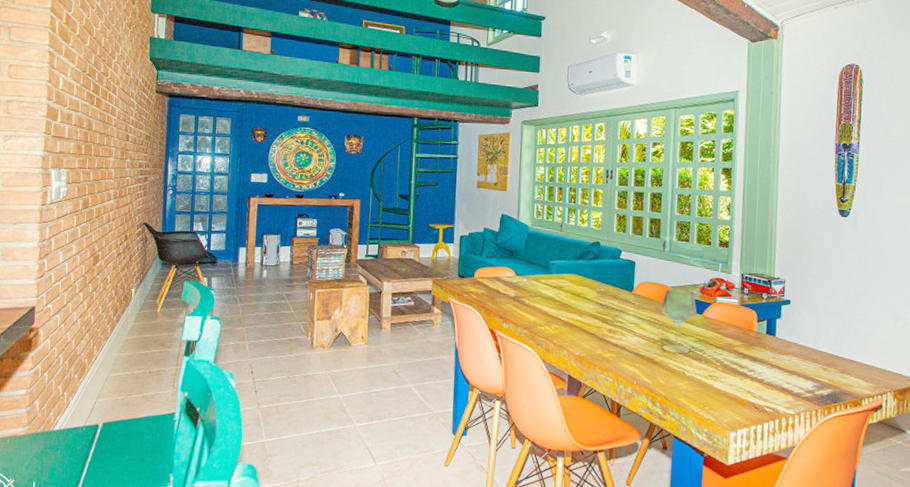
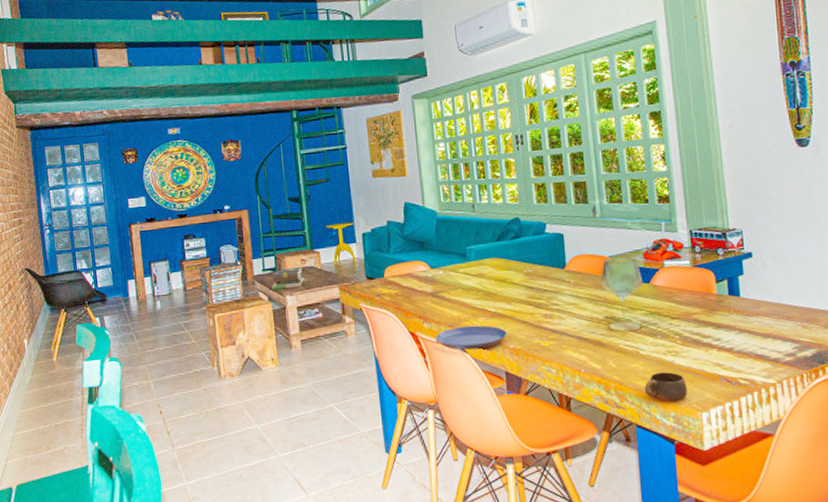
books: none [371,257,402,276] -> present [271,267,304,290]
plate: none [512,330,575,352] -> present [436,325,507,350]
cup: none [684,393,721,420] -> present [644,372,687,402]

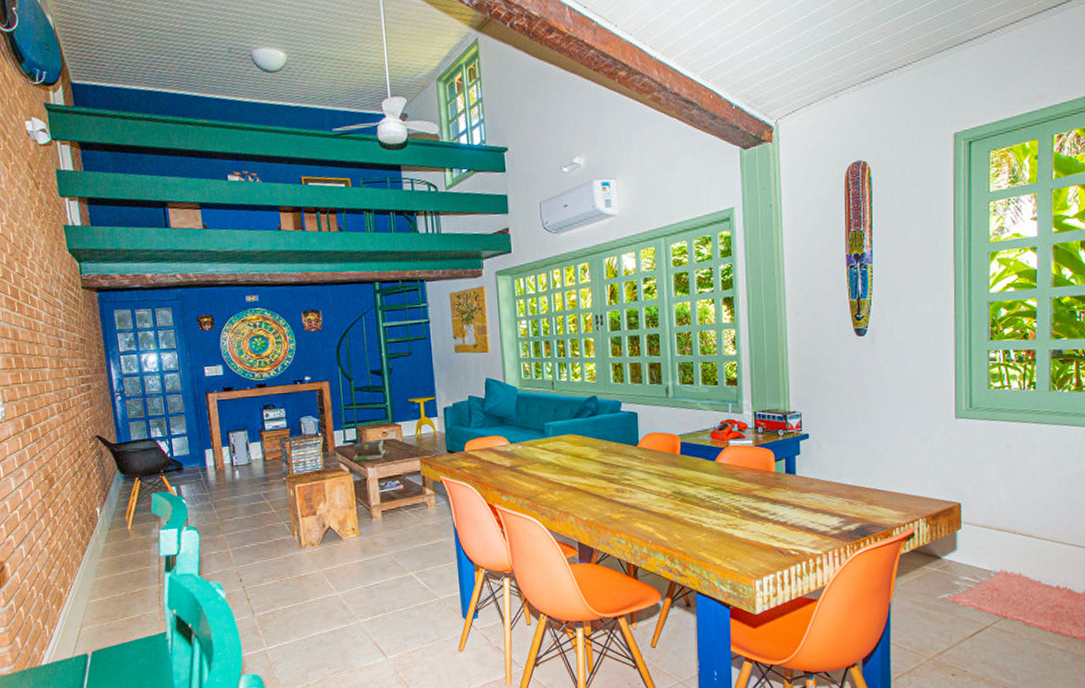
plate: present [436,325,507,350] -> none [513,498,581,522]
wine glass: present [601,257,642,333] -> none [670,436,708,507]
cup: present [644,372,687,402] -> none [705,543,744,571]

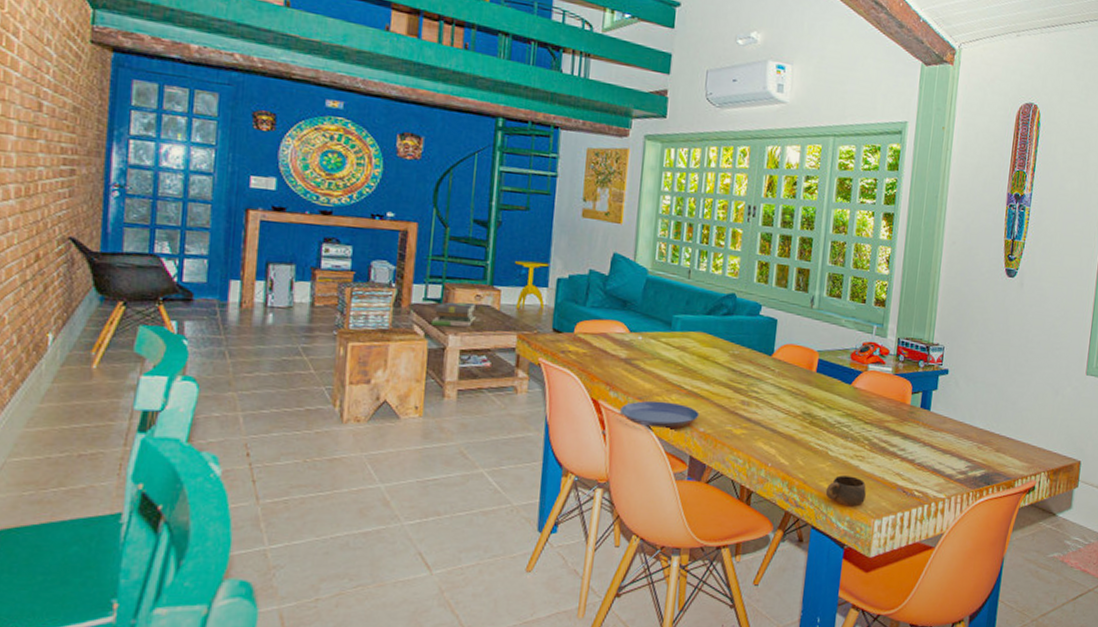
plate: none [513,498,581,522] -> present [620,400,700,428]
cup: none [705,543,744,571] -> present [825,475,866,507]

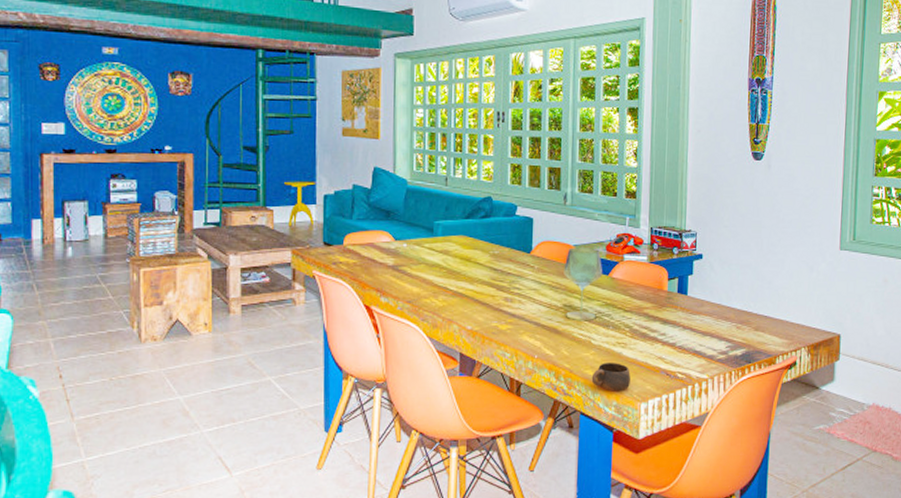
books: present [430,302,476,327] -> none [212,224,253,247]
plate: present [620,400,700,428] -> none [392,303,466,328]
wine glass: none [804,353,845,432] -> present [563,247,602,322]

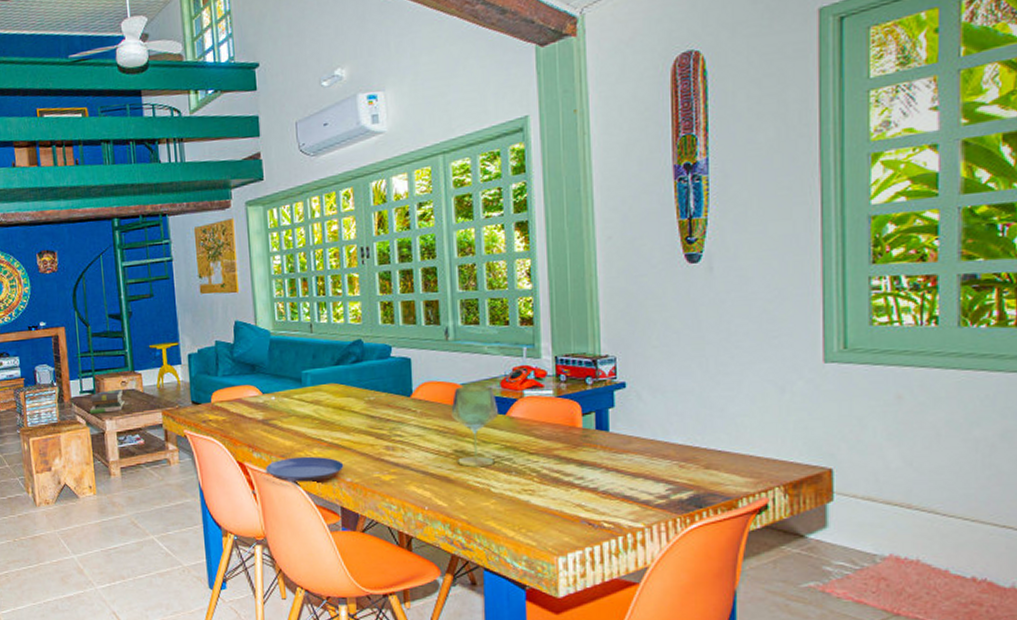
books: none [212,224,253,247] -> present [89,390,125,414]
plate: none [392,303,466,328] -> present [266,456,344,483]
cup: present [591,363,631,392] -> none [494,512,543,545]

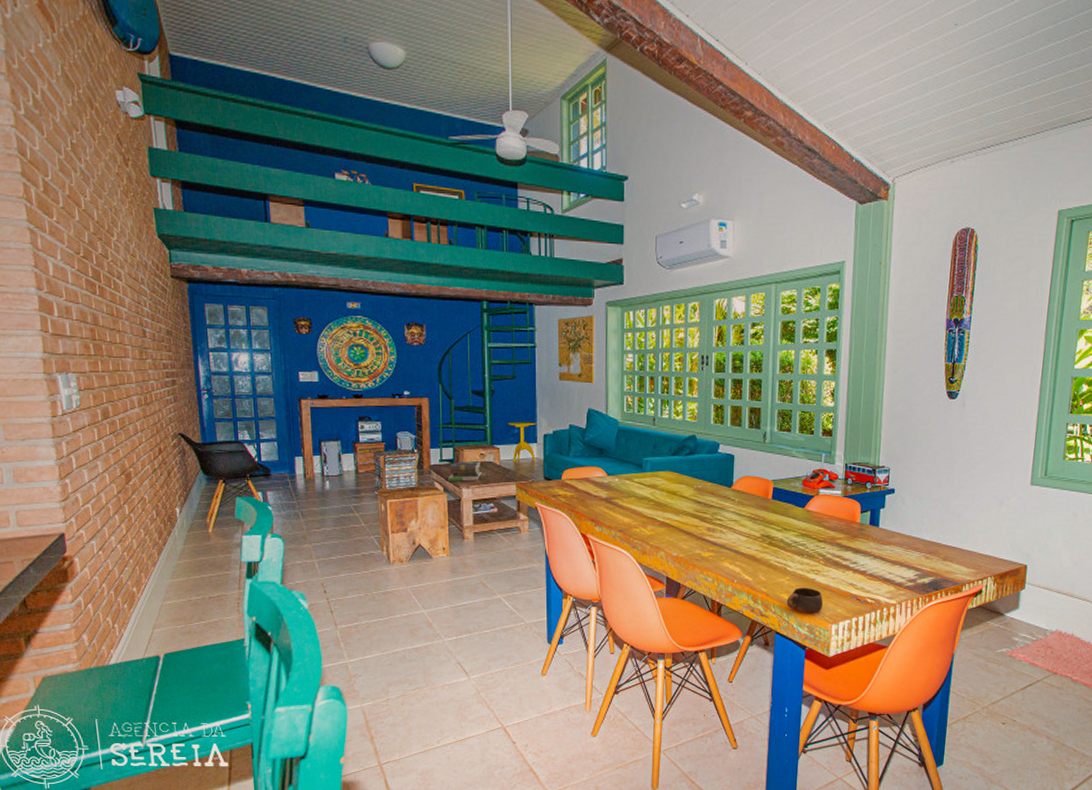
plate: present [266,456,344,483] -> none [606,532,672,554]
wine glass: present [451,385,498,468] -> none [762,482,798,550]
cup: none [494,512,543,545] -> present [786,588,823,614]

